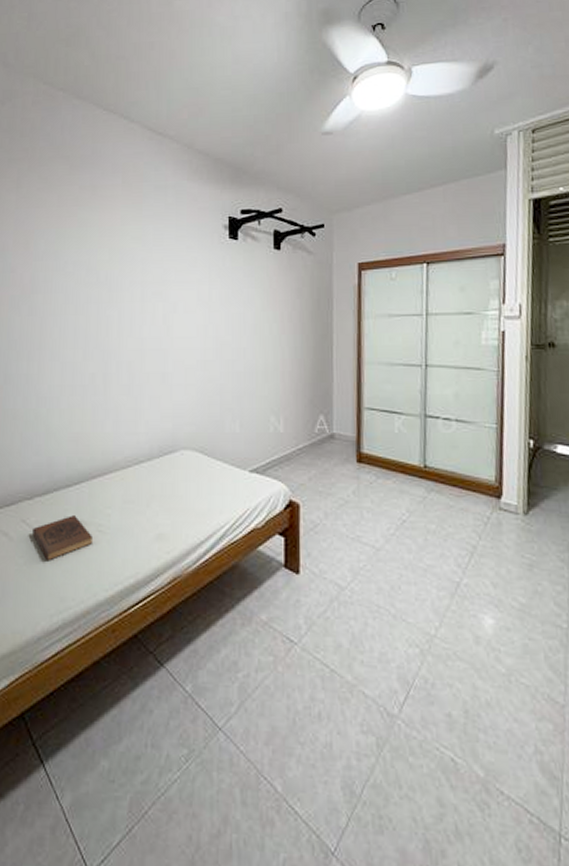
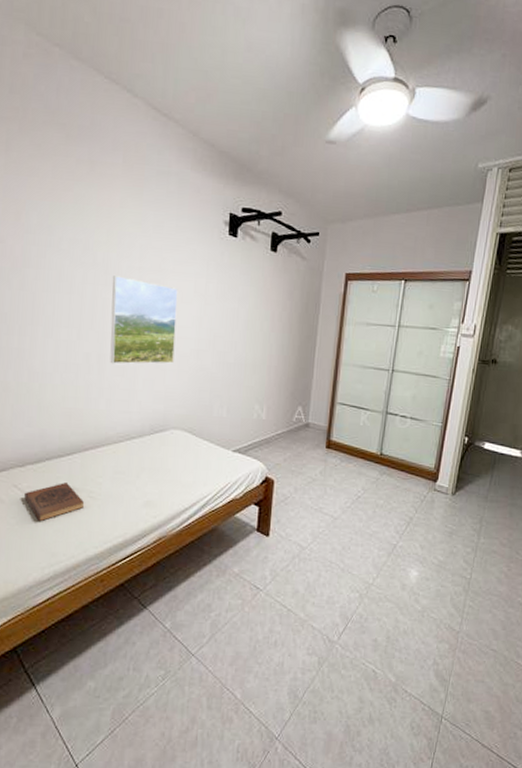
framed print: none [115,292,181,383] -> present [110,275,178,364]

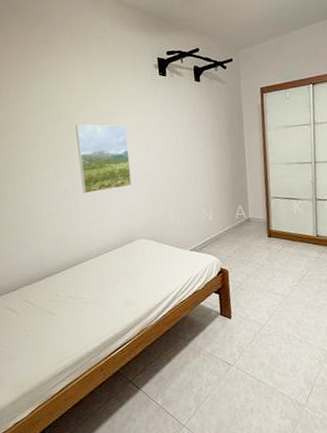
book: present [24,483,84,522] -> none [34,293,79,327]

